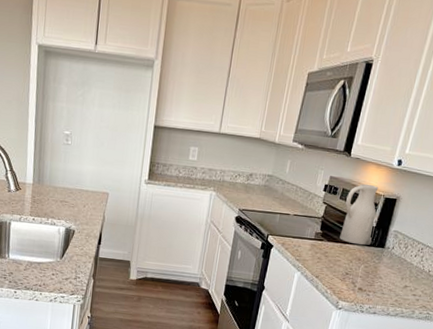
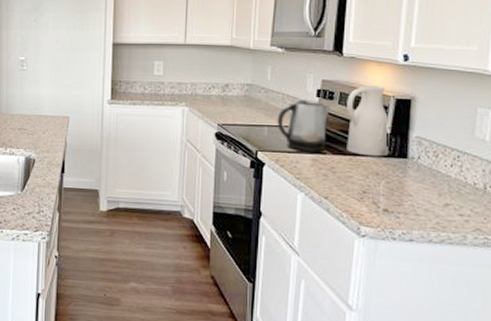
kettle: none [288,192,334,239] -> present [277,99,331,152]

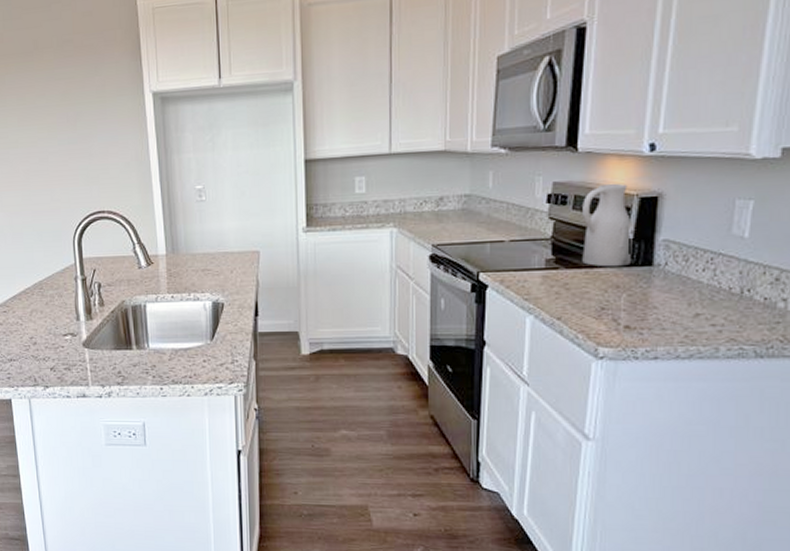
kettle: present [277,99,331,152] -> none [501,207,564,268]

